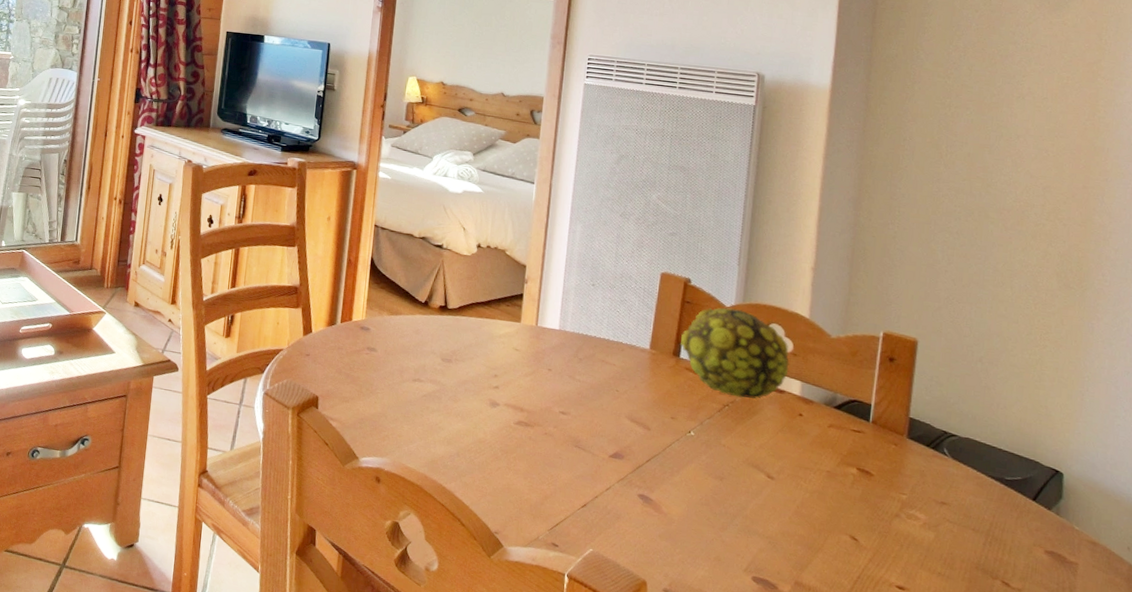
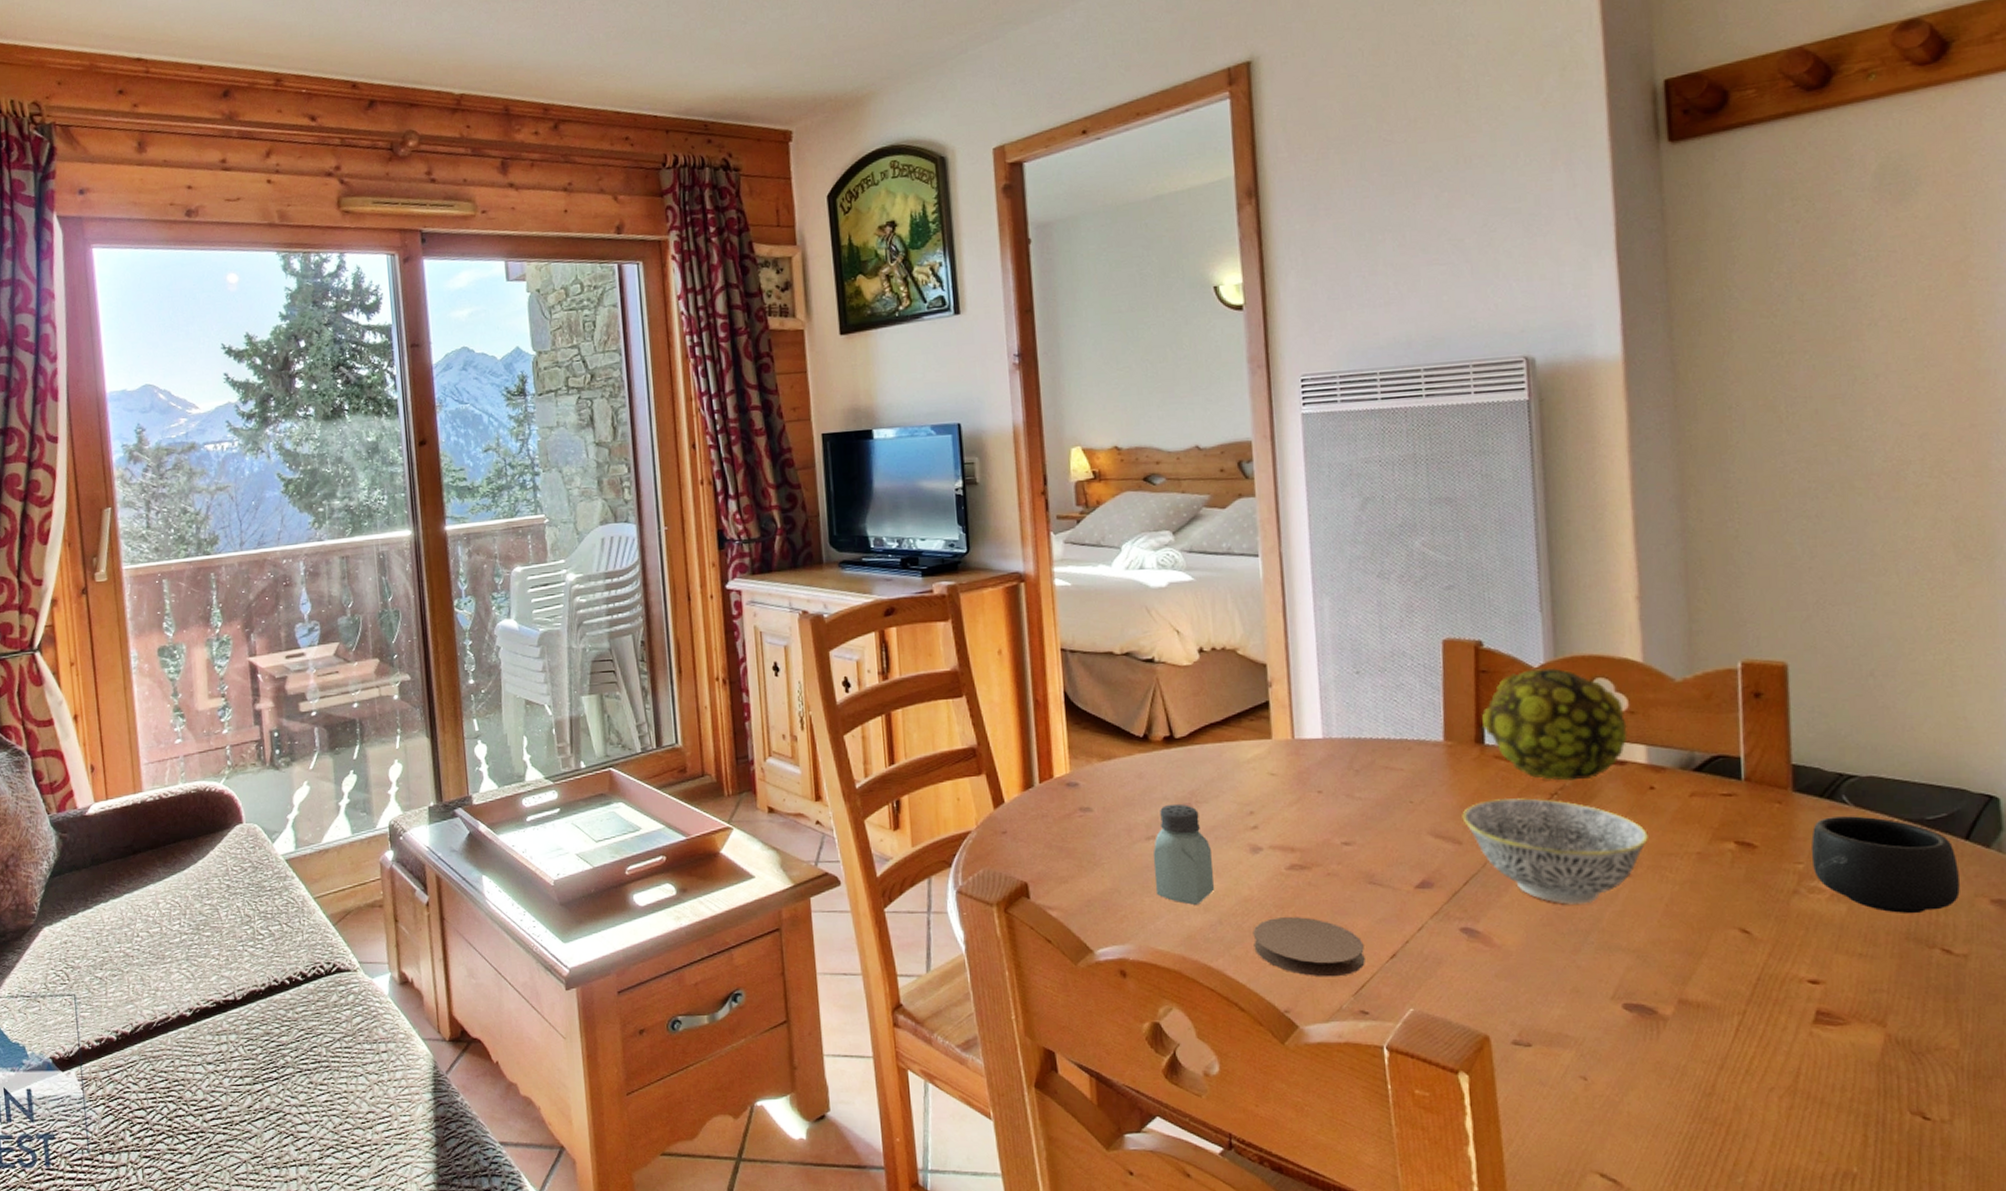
saltshaker: none [413,357,461,438] -> present [1152,803,1214,905]
coaster: none [480,459,563,514] -> present [1253,917,1365,977]
bowl: none [654,400,792,495] -> present [1462,797,1648,905]
mug: none [913,463,1024,551] -> present [1811,816,1960,913]

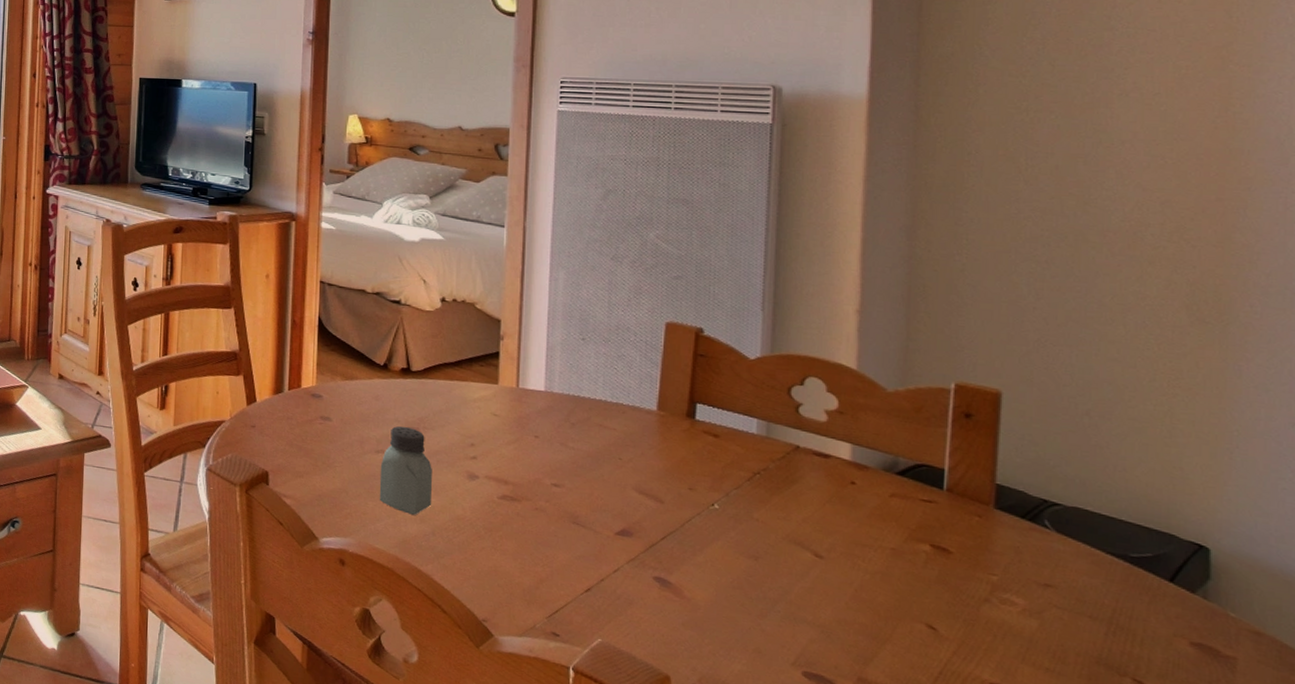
coaster: present [1253,917,1365,977] -> none [461,538,562,599]
bowl: present [1462,797,1648,905] -> none [666,469,844,576]
decorative ball: present [1482,668,1628,781] -> none [695,360,835,465]
mug: present [1811,816,1960,913] -> none [1007,537,1159,642]

